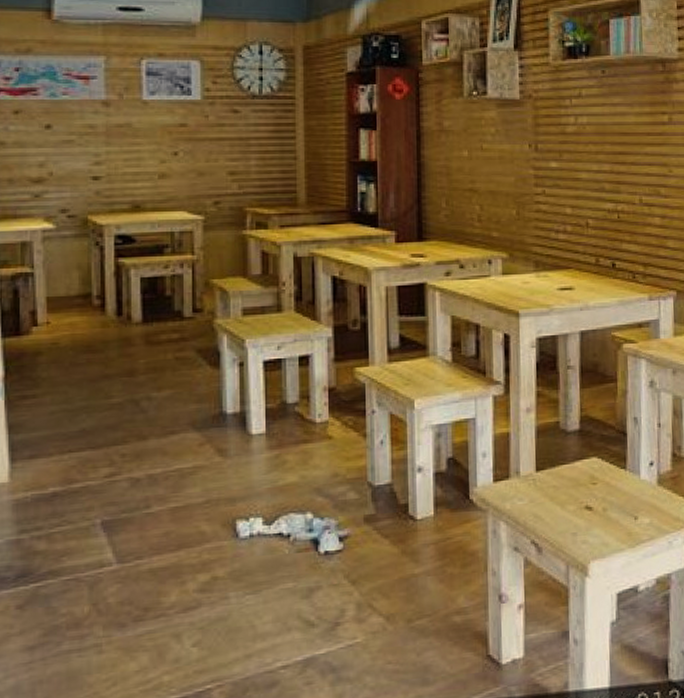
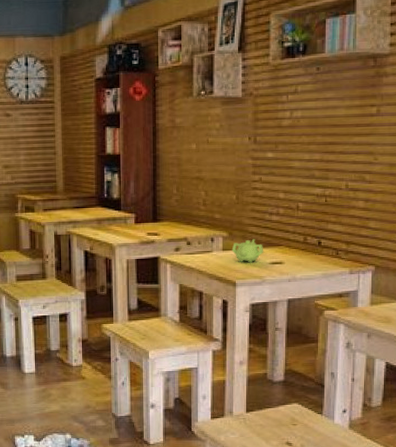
teapot: none [512,261,551,289] -> present [231,239,264,263]

